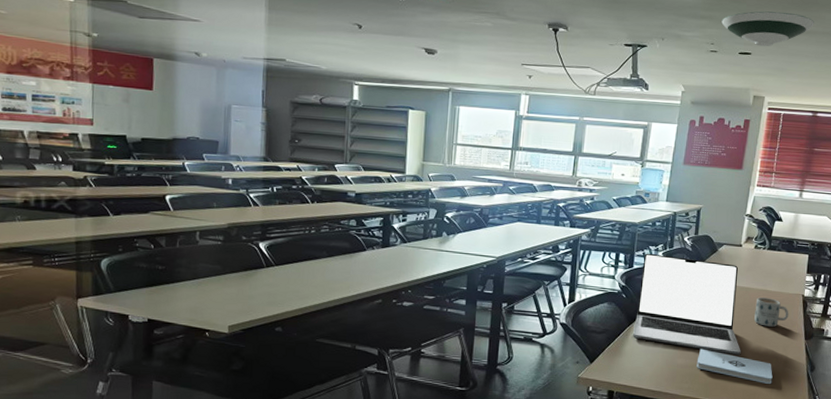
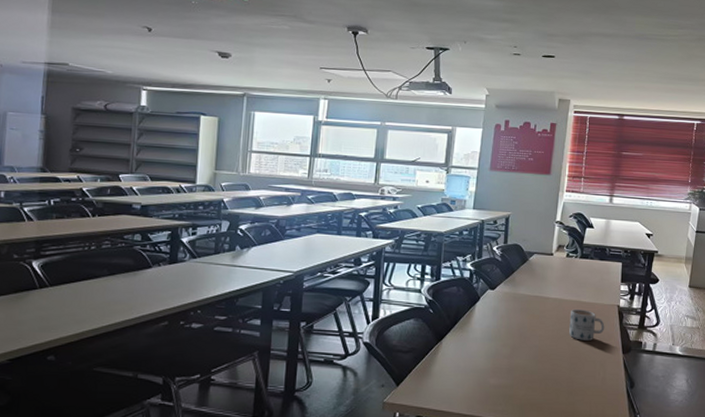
laptop: present [633,253,741,356] -> none [442,264,557,374]
notepad: present [696,349,773,384] -> none [510,367,591,403]
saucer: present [721,11,814,47] -> none [524,14,616,50]

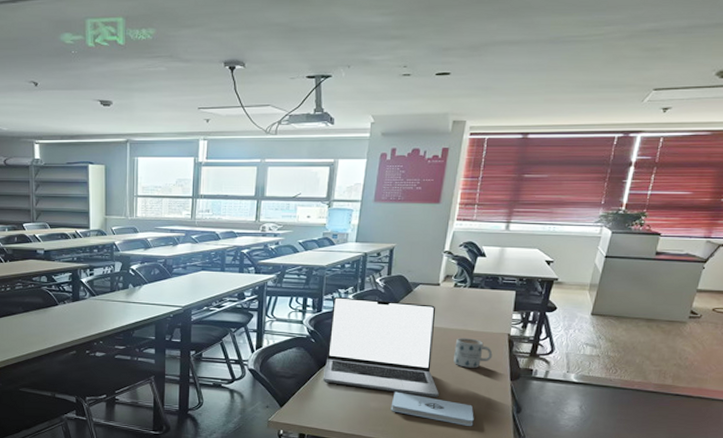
laptop: none [442,264,557,374] -> present [323,296,439,398]
notepad: none [510,367,591,403] -> present [390,391,474,426]

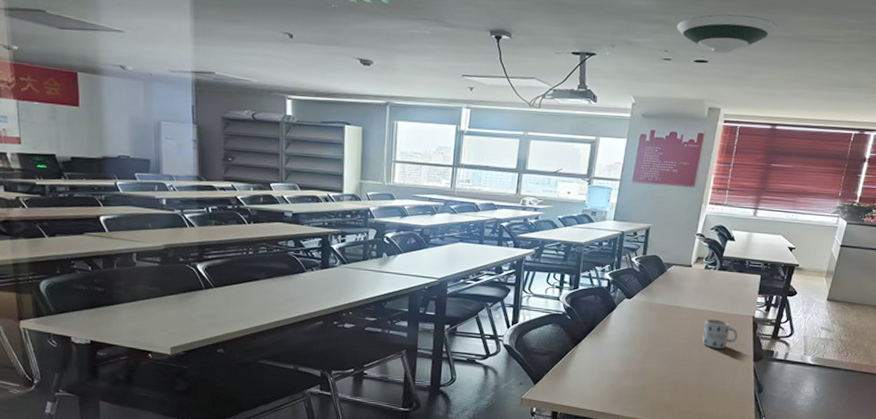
laptop: present [323,296,439,398] -> none [578,274,688,378]
notepad: present [390,391,474,426] -> none [641,370,720,405]
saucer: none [415,21,526,64] -> present [676,14,777,54]

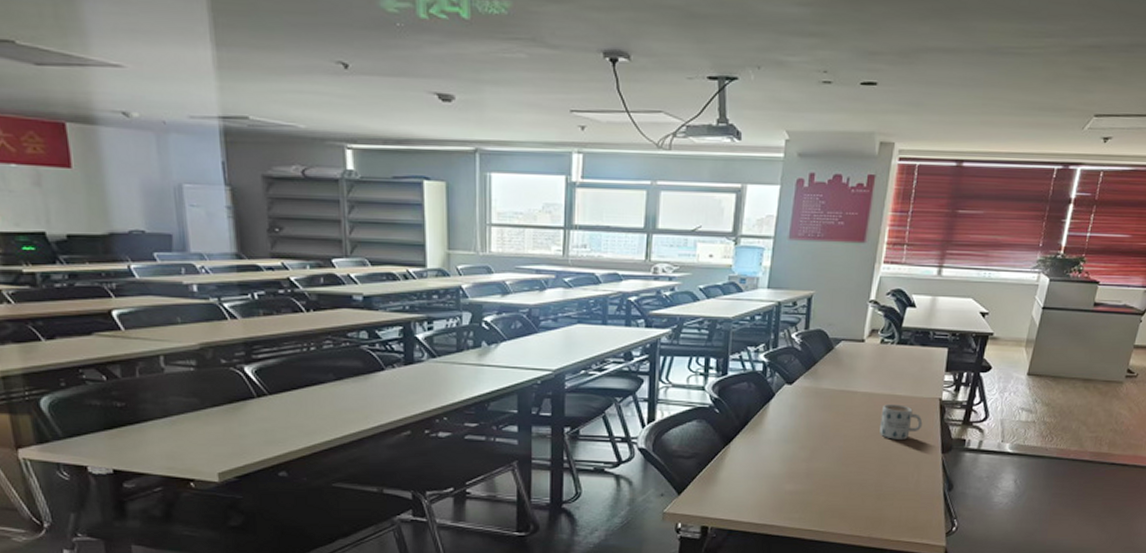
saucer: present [676,14,777,54] -> none [837,21,961,73]

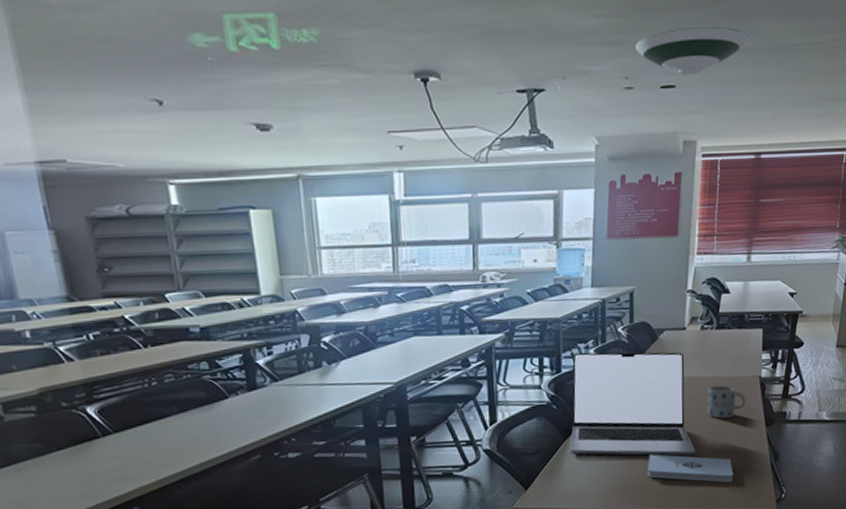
laptop: none [730,356,863,477] -> present [570,352,696,457]
notepad: none [808,470,902,508] -> present [647,454,733,483]
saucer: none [837,21,961,73] -> present [635,26,749,76]

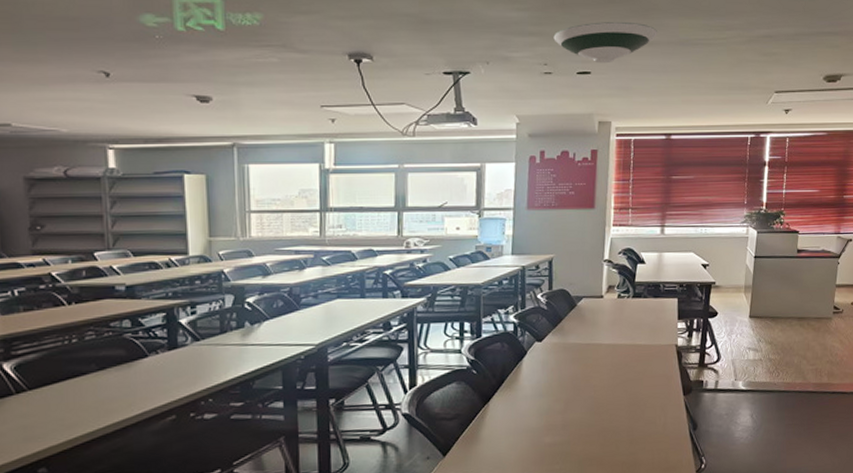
laptop: present [570,352,696,457] -> none [490,317,615,424]
notepad: present [647,454,733,483] -> none [566,421,653,452]
mug: present [707,385,746,419] -> none [625,353,663,386]

